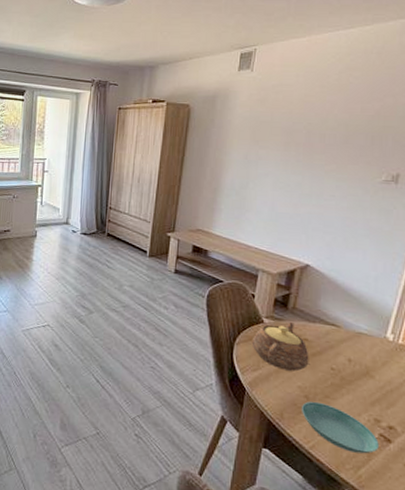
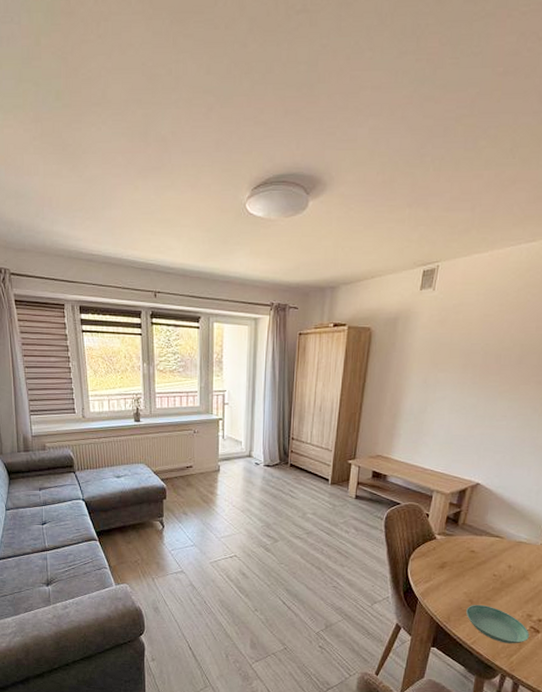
teapot: present [253,322,309,371] -> none [426,537,475,580]

